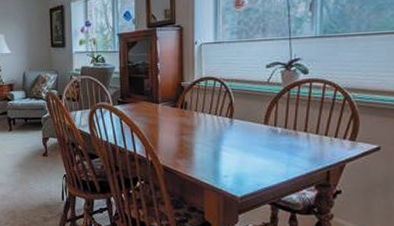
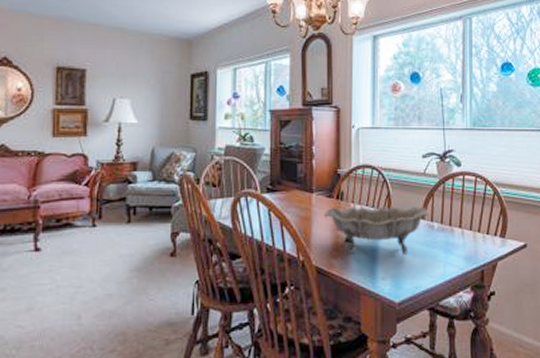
decorative bowl: none [169,113,273,157] -> present [324,206,430,256]

